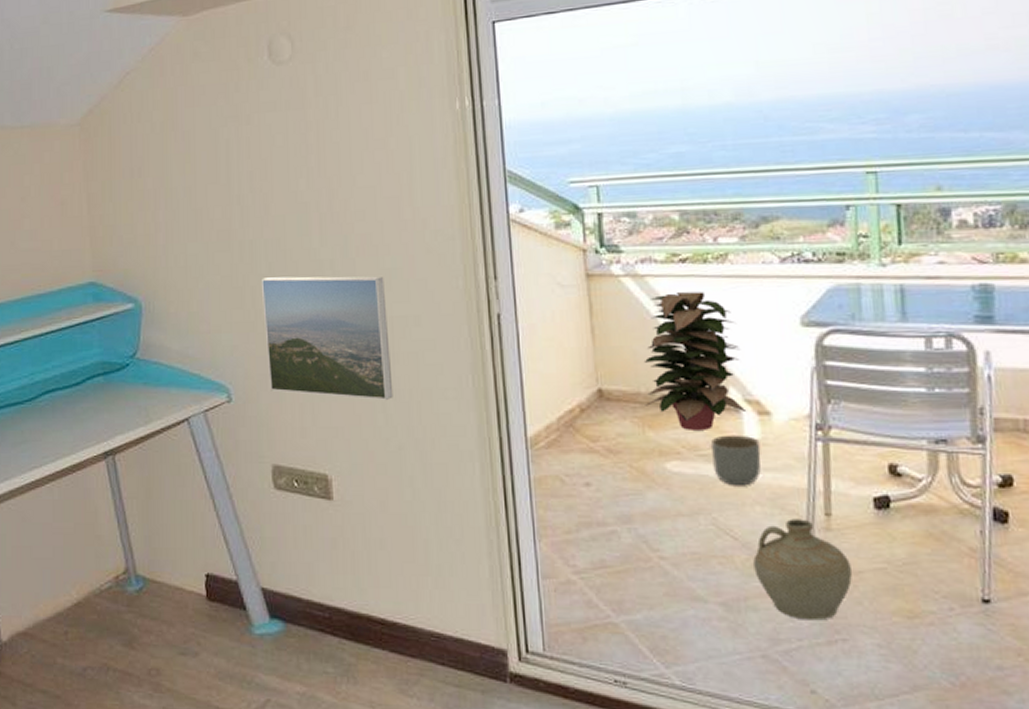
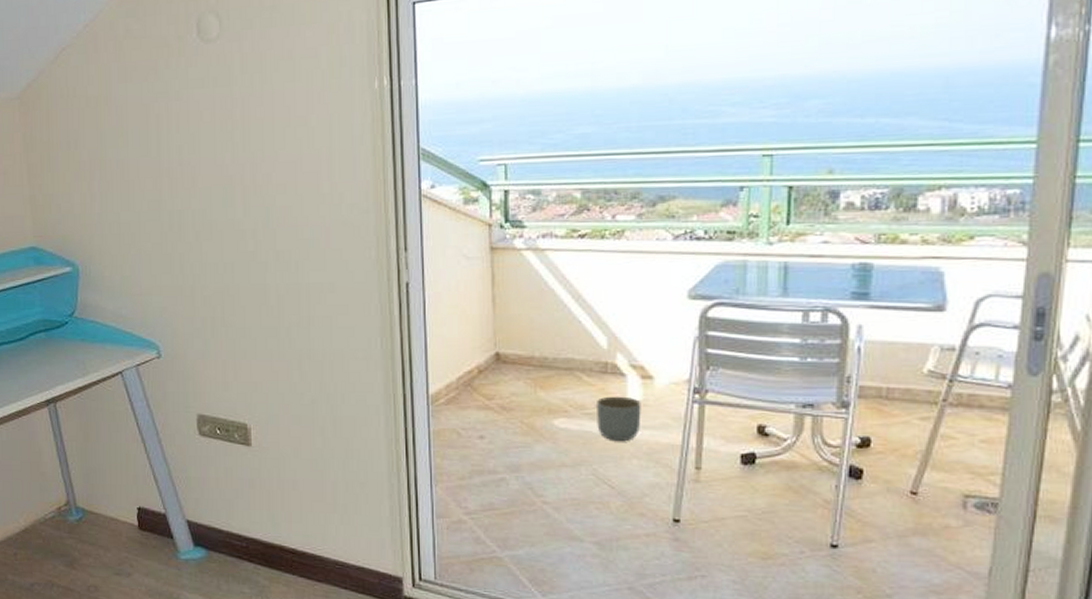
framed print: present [261,276,393,400] -> none [188,245,308,358]
decorative plant: present [643,292,747,430] -> none [538,265,632,391]
ceramic jug: present [753,519,852,621] -> none [627,471,715,559]

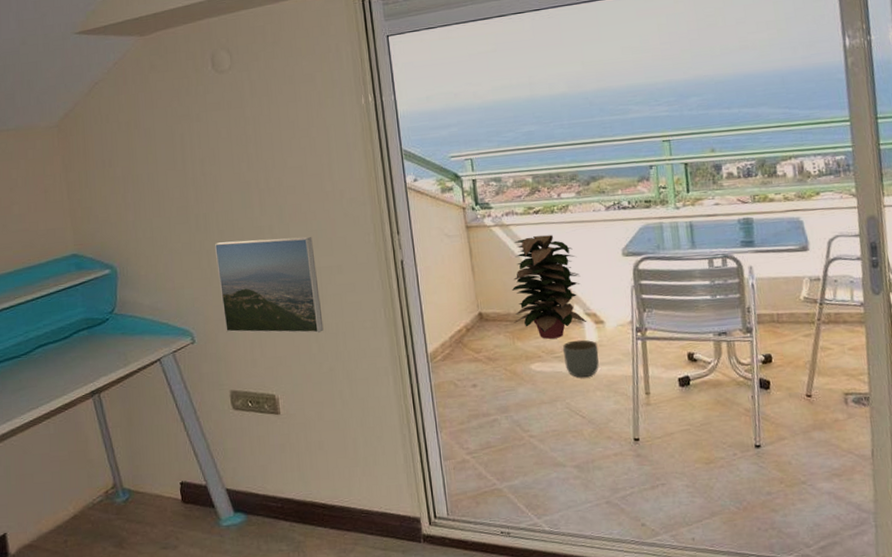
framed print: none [188,245,308,358] -> present [214,236,324,334]
decorative plant: none [538,265,632,391] -> present [511,235,587,339]

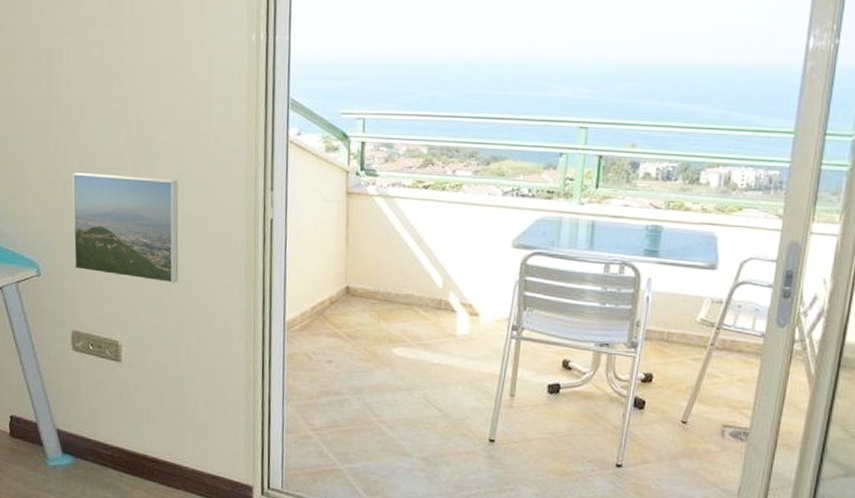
decorative plant: present [511,235,587,339] -> none [382,213,463,325]
planter: present [563,339,599,377] -> none [430,329,468,369]

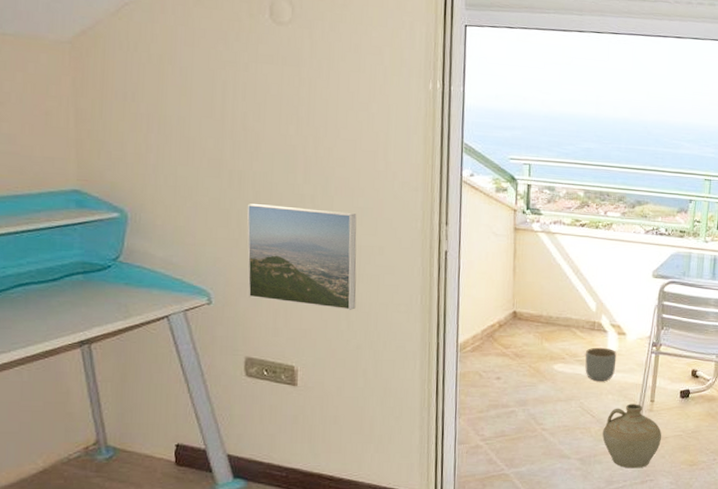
planter: none [430,329,468,369] -> present [585,347,617,381]
ceramic jug: none [451,397,524,475] -> present [602,403,661,469]

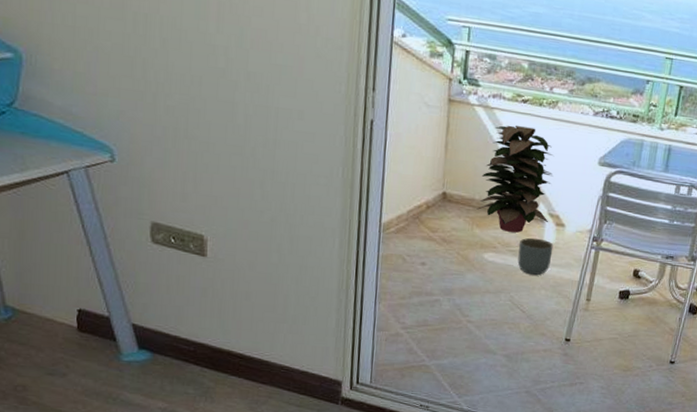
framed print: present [246,204,357,310] -> none [153,52,275,179]
decorative plant: none [545,247,613,343] -> present [476,125,553,233]
ceramic jug: present [602,403,661,469] -> none [532,301,596,370]

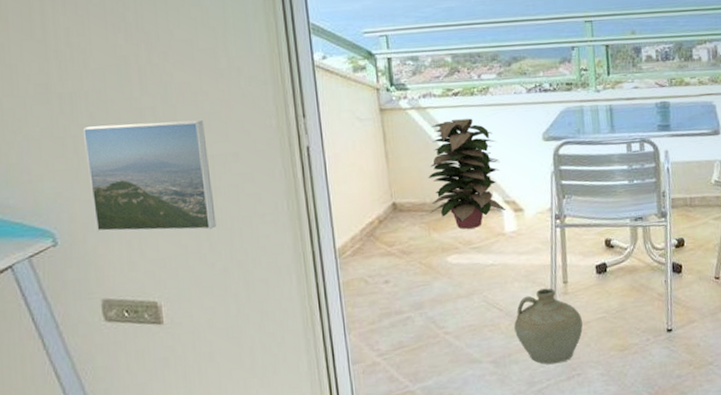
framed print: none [153,52,275,179] -> present [82,120,217,232]
planter: present [517,237,554,275] -> none [481,229,518,269]
ceramic jug: none [532,301,596,370] -> present [514,288,583,364]

